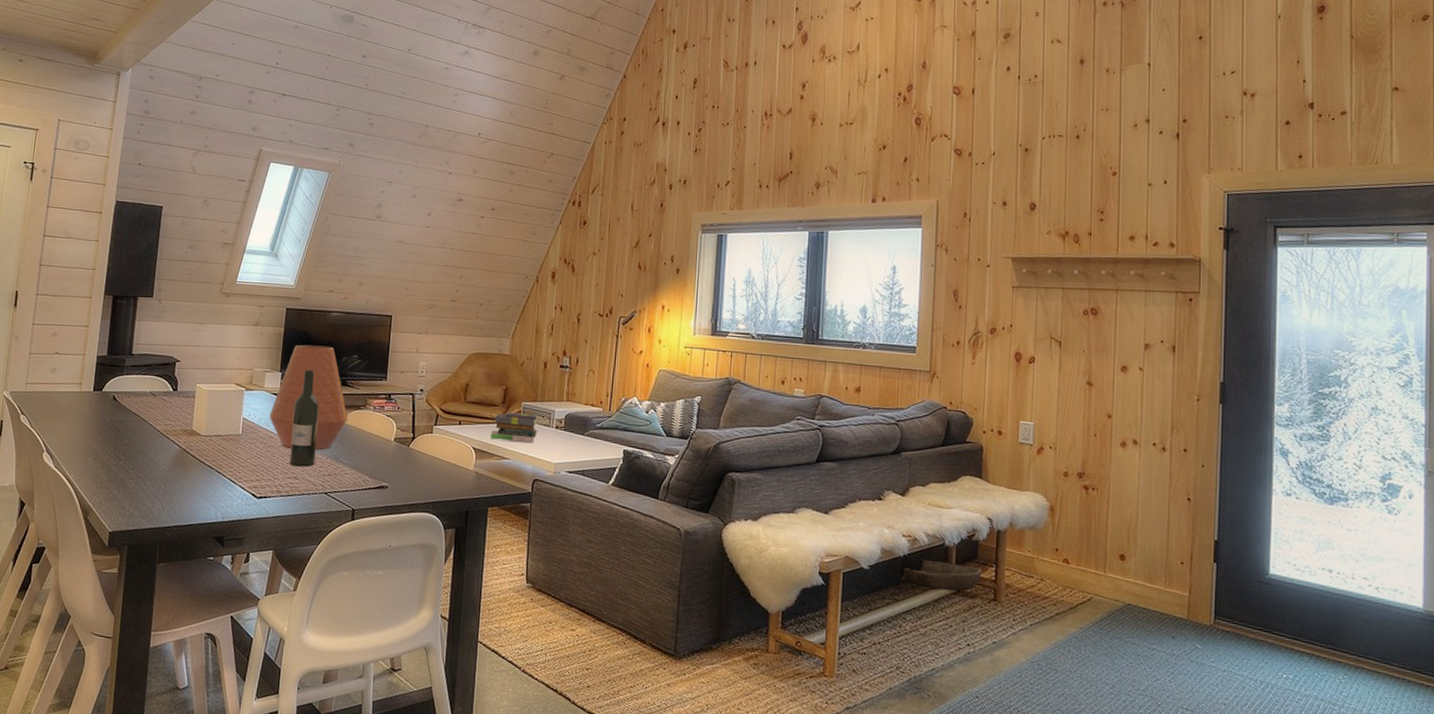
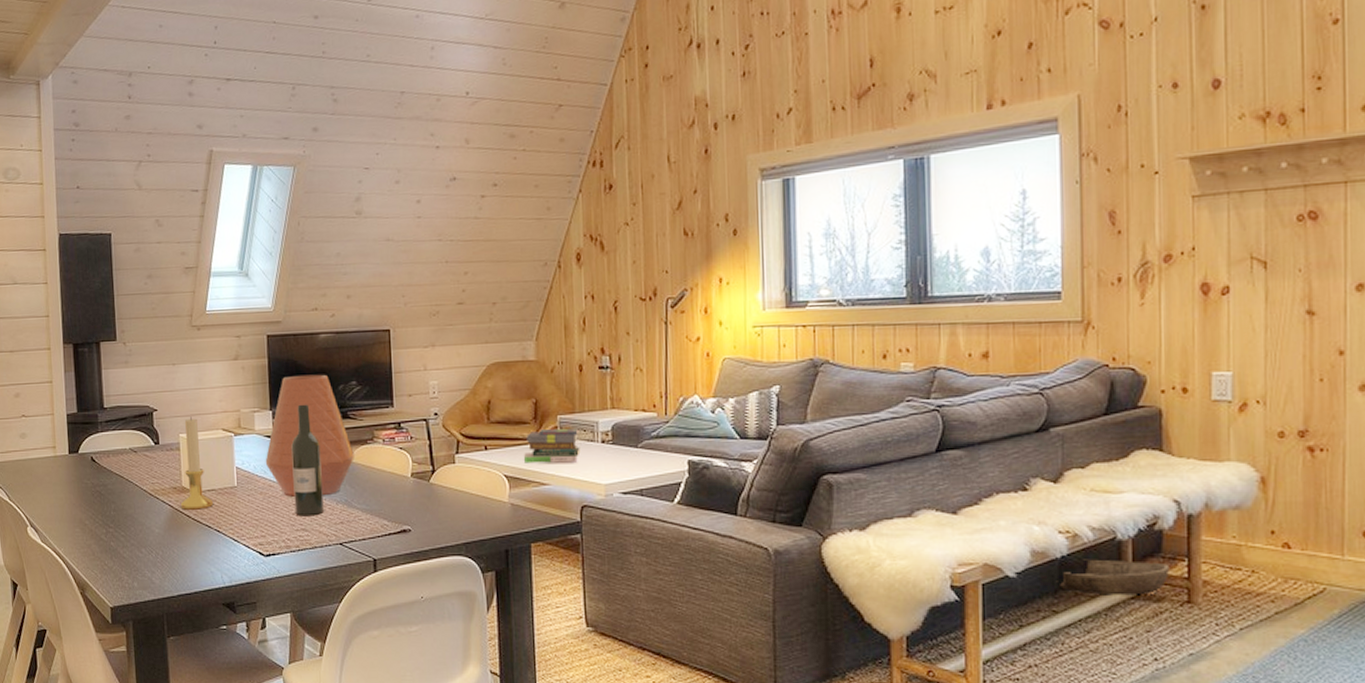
candle holder: none [187,370,219,453] -> present [180,417,214,511]

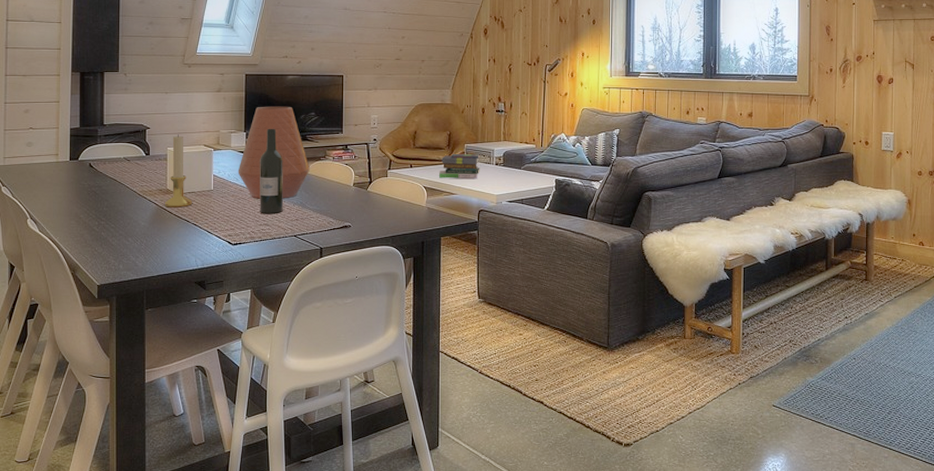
basket: present [1056,559,1170,596] -> none [789,251,856,276]

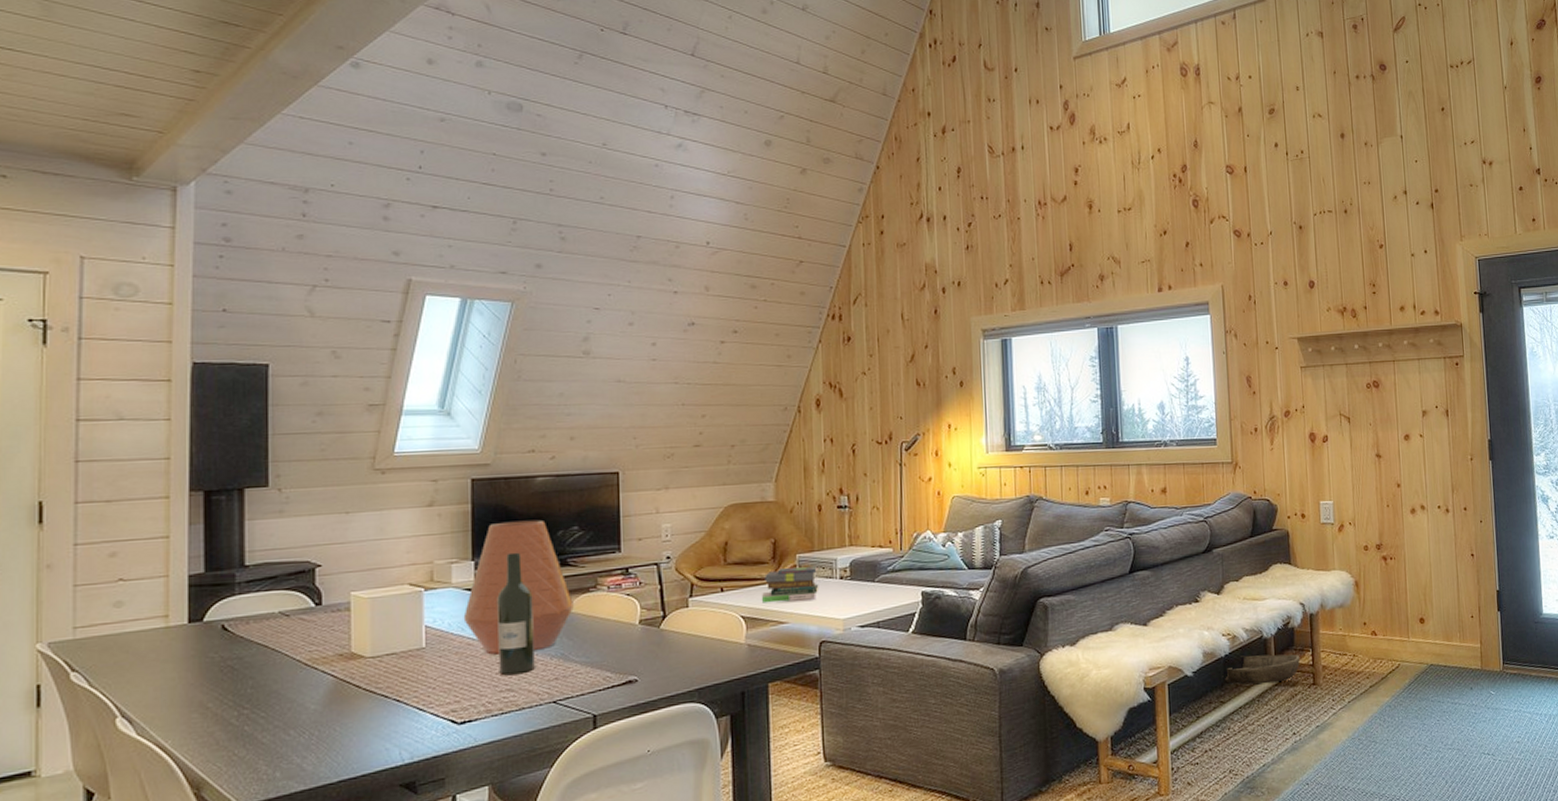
candle holder: present [164,134,193,209] -> none [347,572,394,681]
basket: none [789,251,856,276] -> present [1222,654,1301,684]

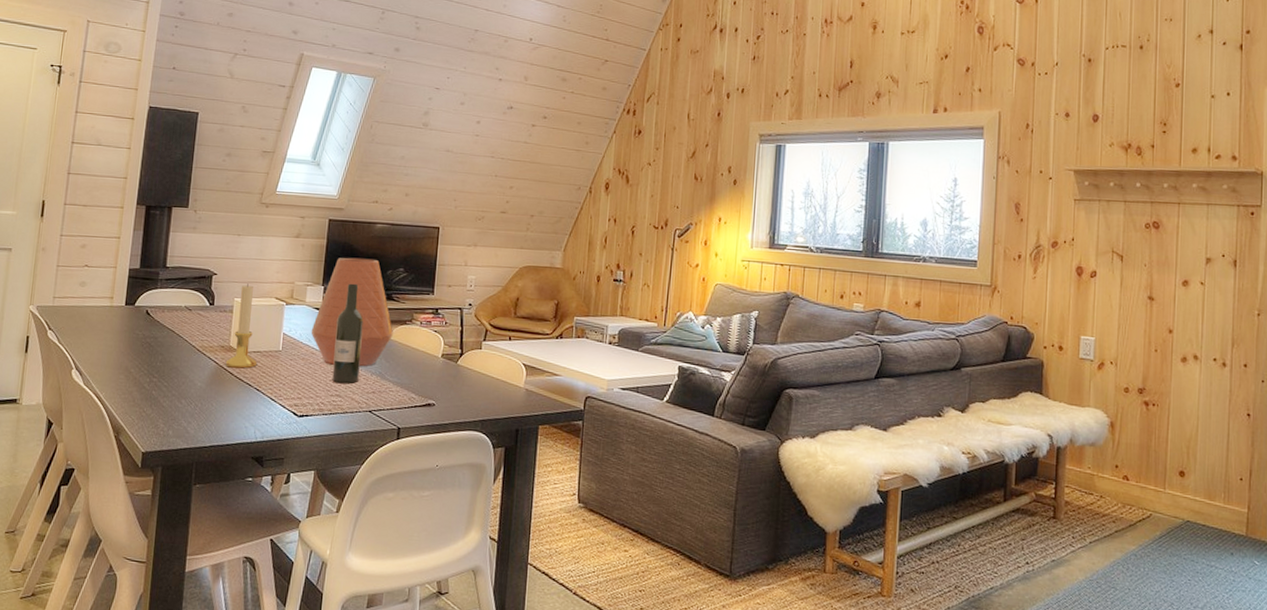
candle holder: none [347,572,394,681] -> present [225,284,258,369]
books: present [762,566,819,603] -> none [542,326,592,359]
basket: present [1222,654,1301,684] -> none [958,476,1042,510]

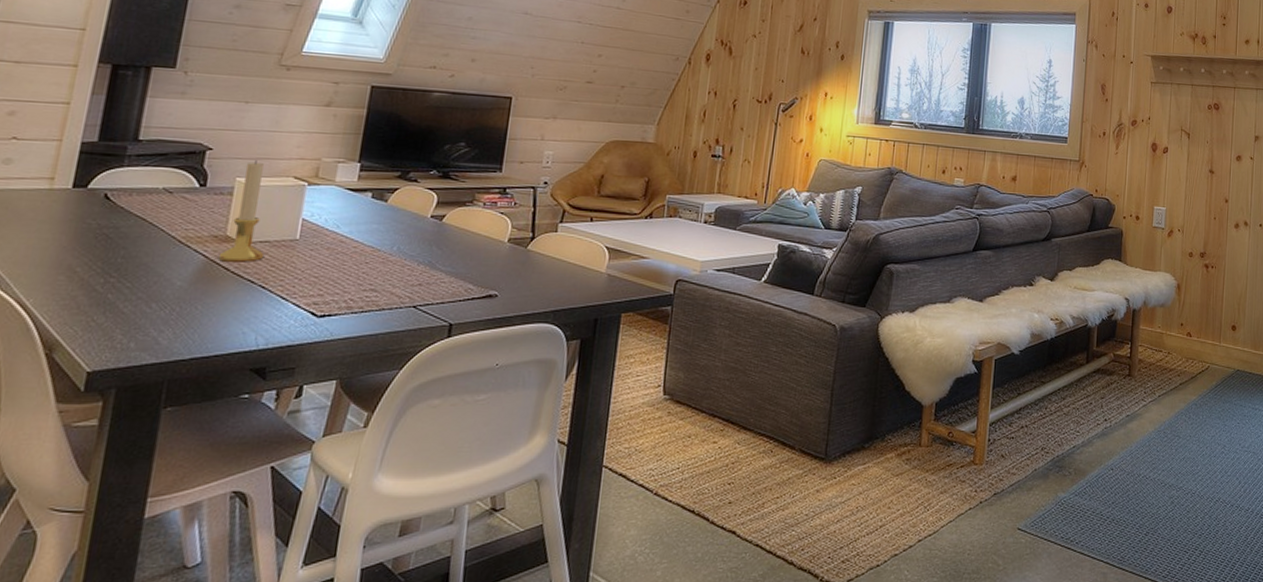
vase: present [311,257,393,367] -> none [340,130,449,256]
wine bottle: present [332,283,364,385] -> none [365,159,411,277]

